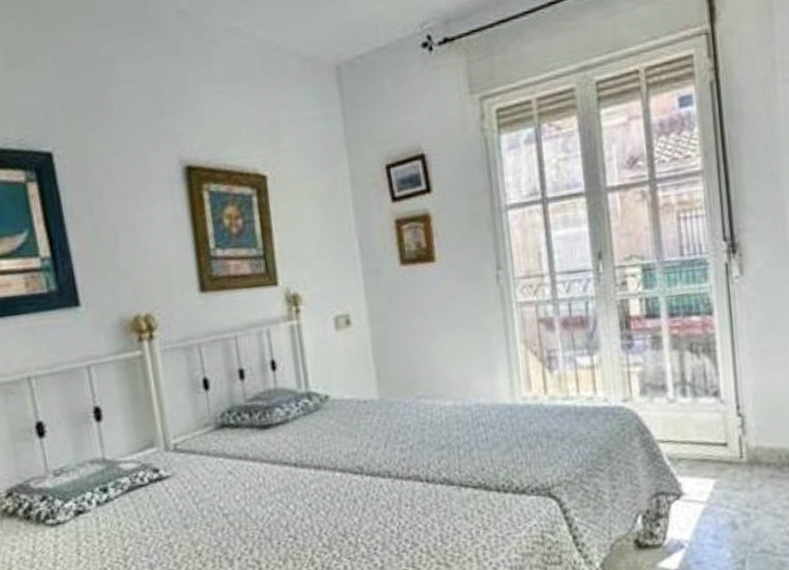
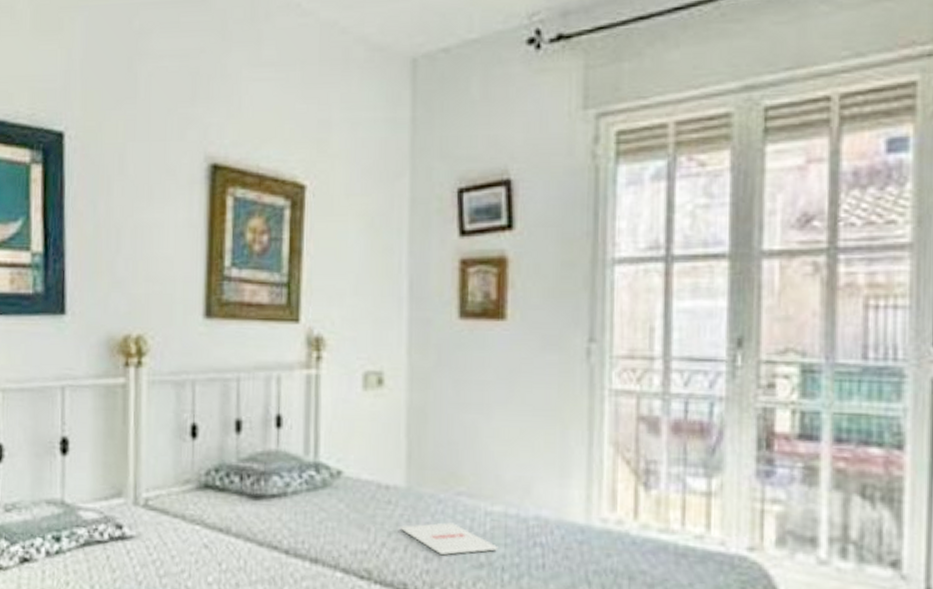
magazine: none [378,420,453,446] -> present [399,522,498,556]

